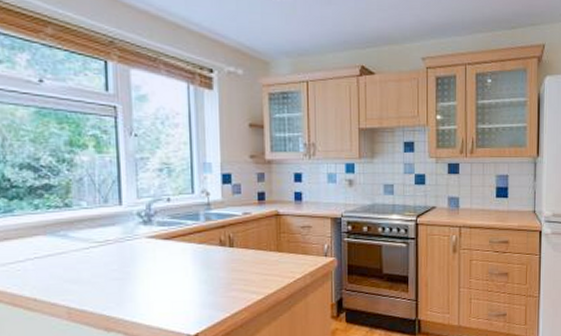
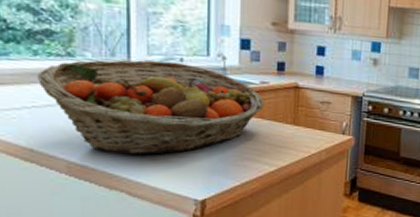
fruit basket: none [39,202,247,297] -> present [38,60,263,155]

